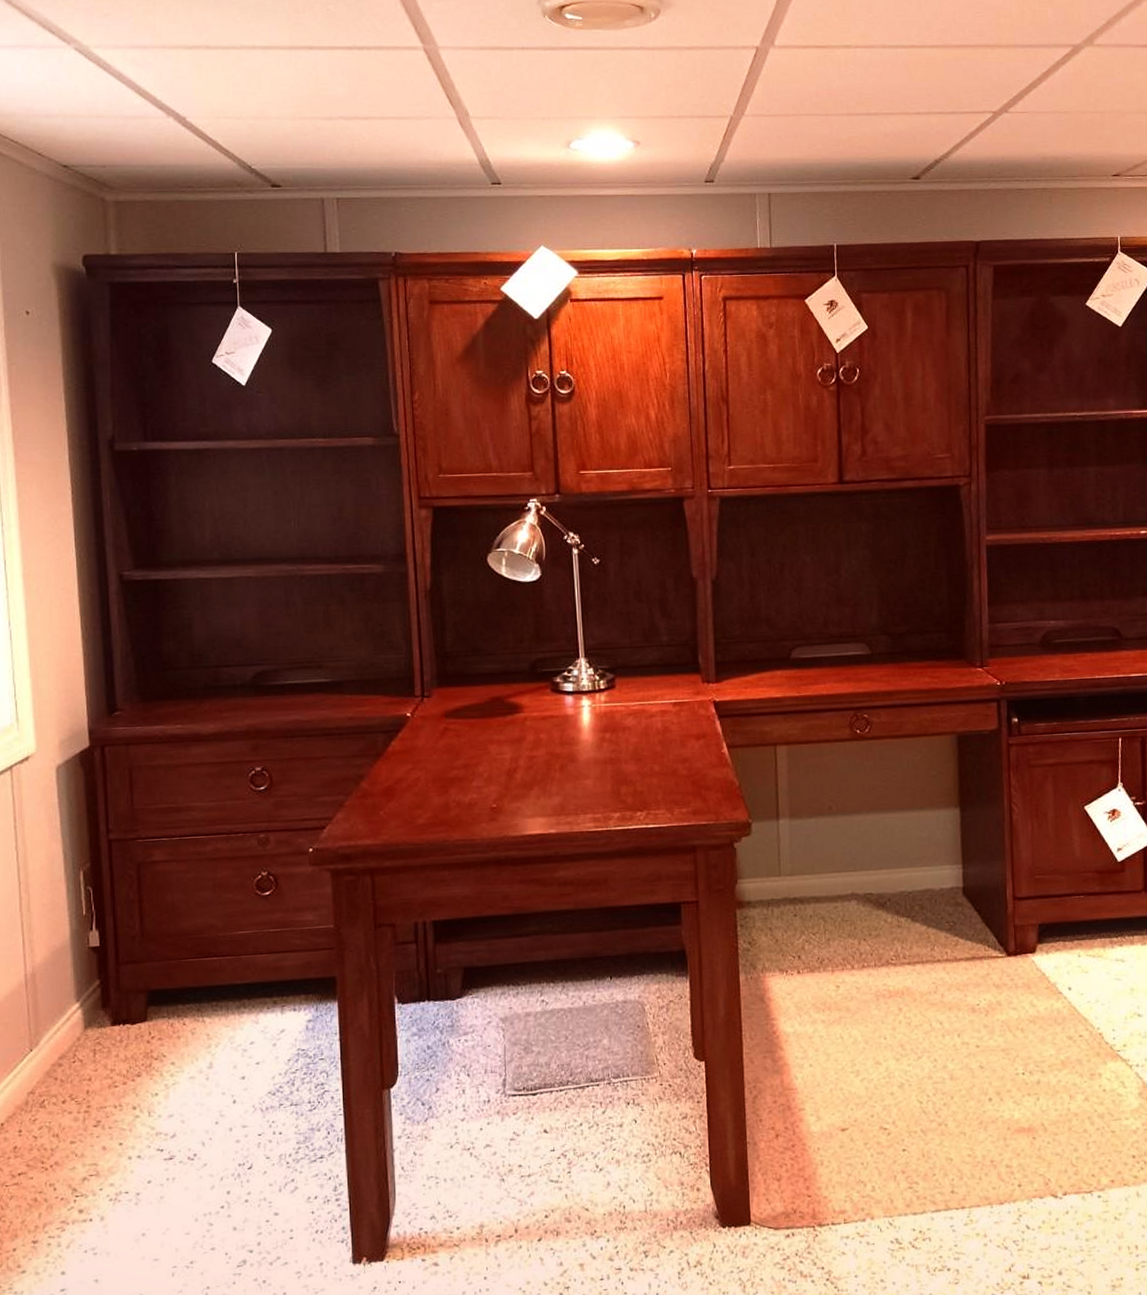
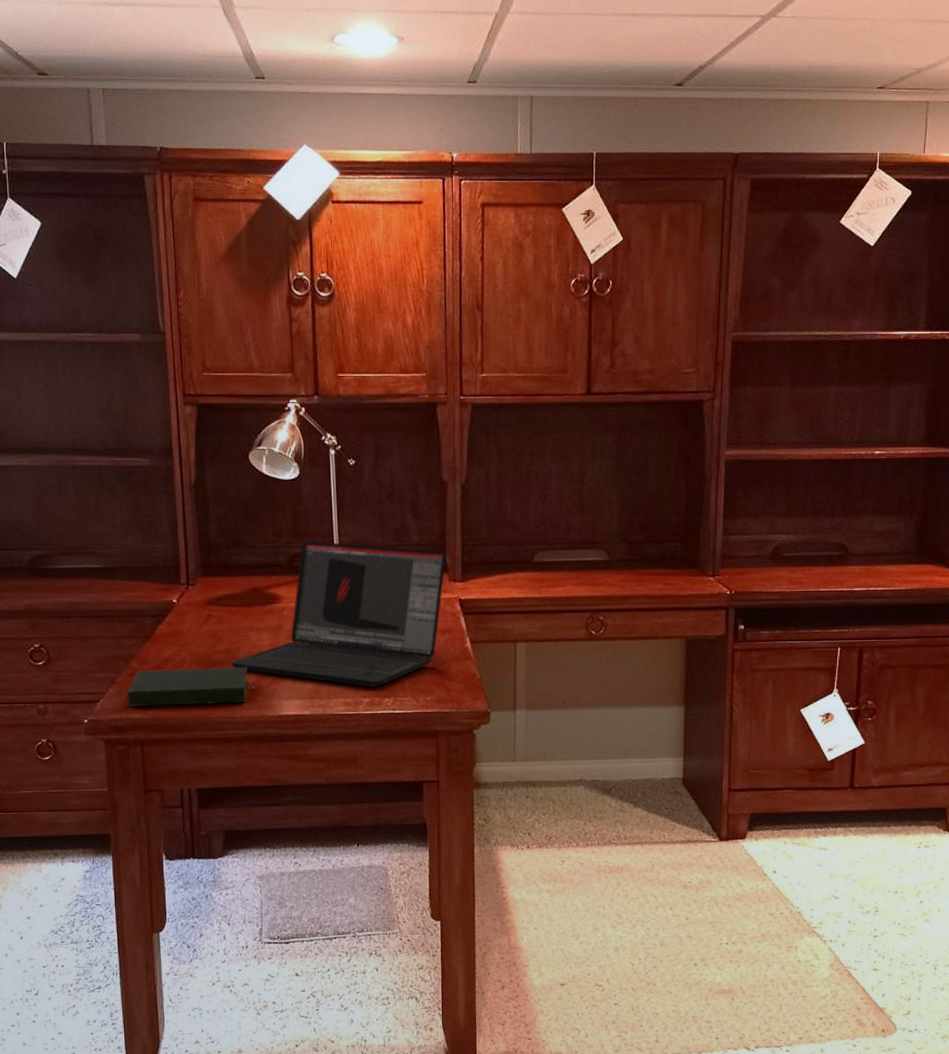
book: none [356,783,488,832] -> present [126,667,248,706]
laptop: none [468,645,699,800] -> present [230,541,446,687]

